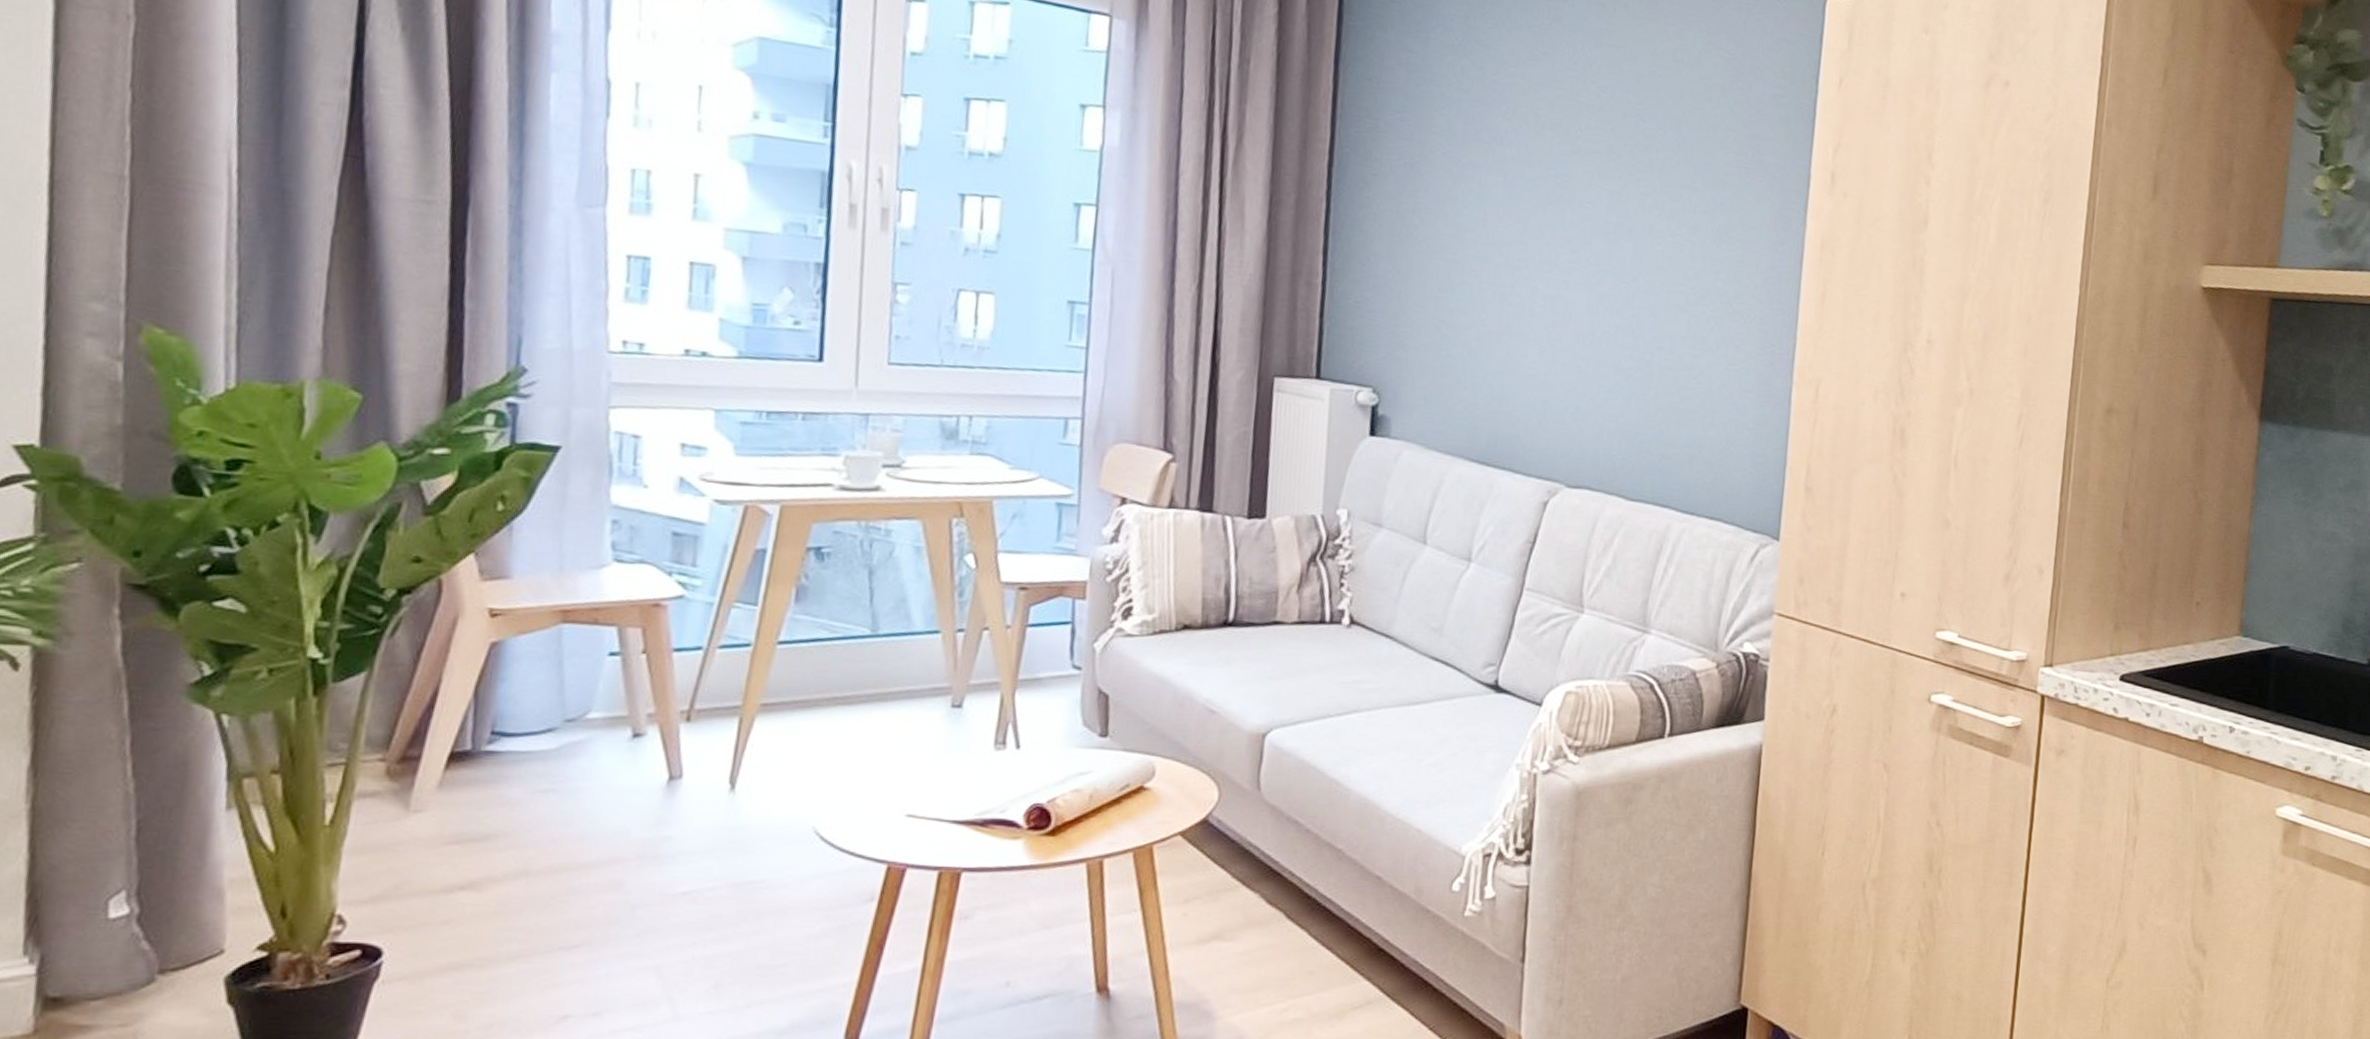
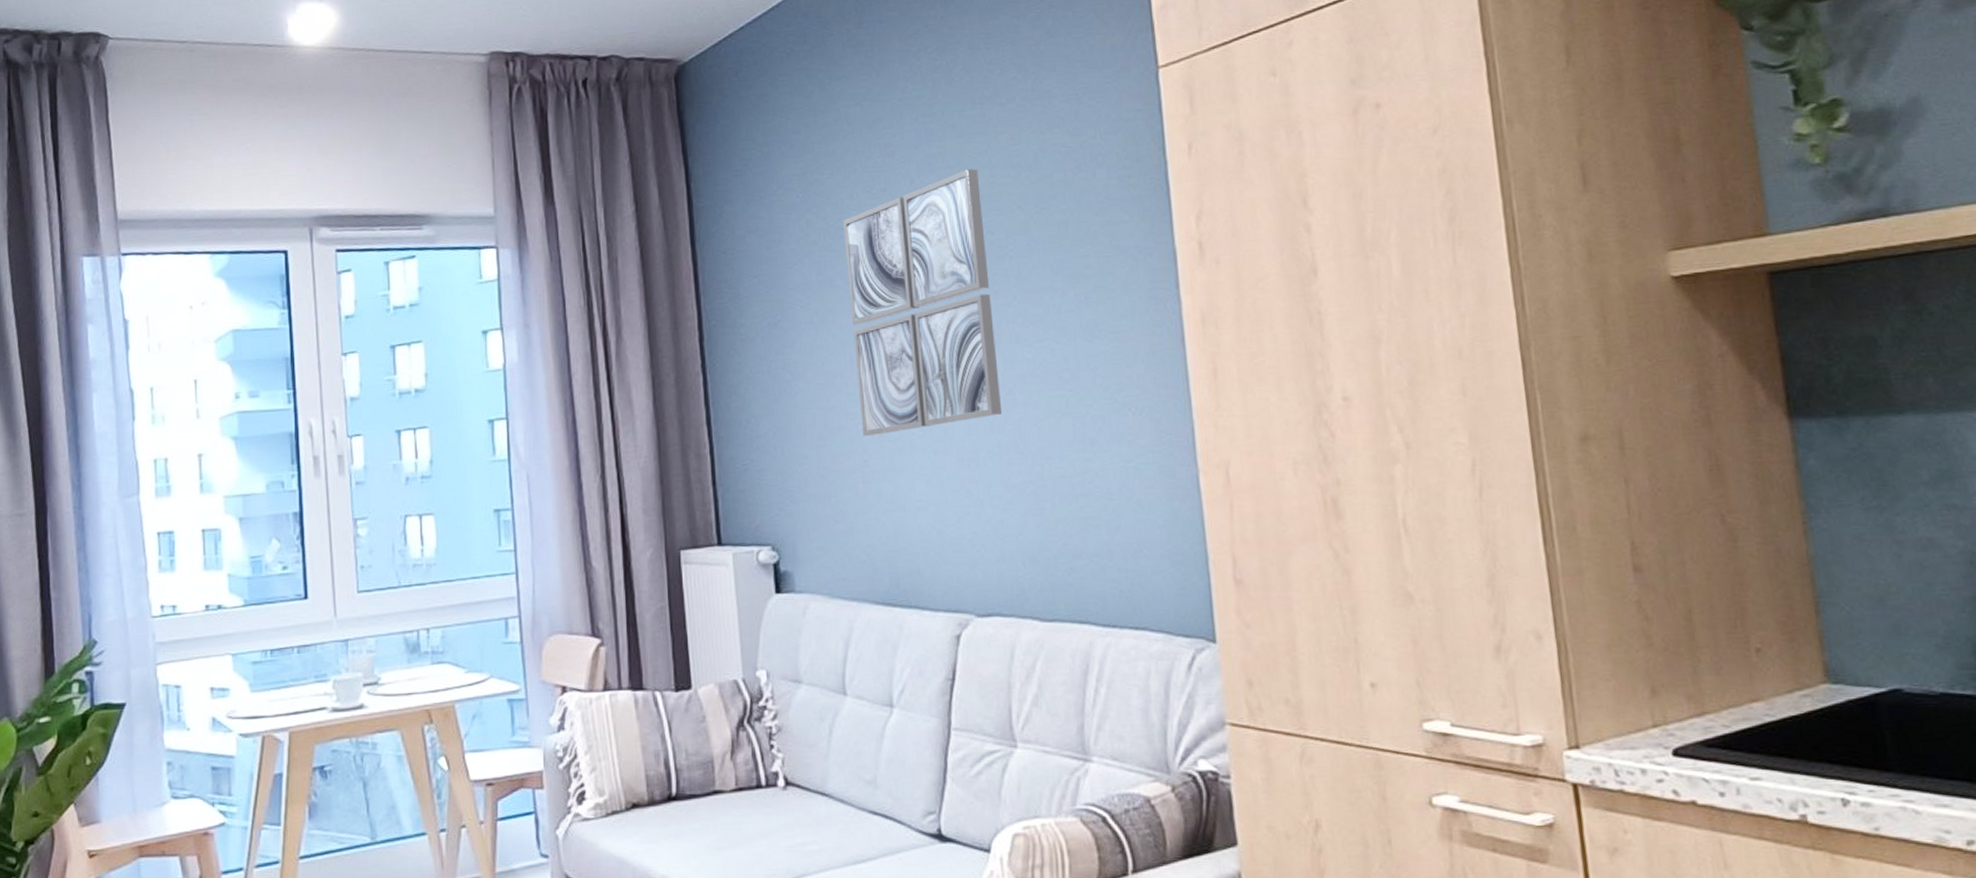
wall art: none [1484,52,1642,300] -> present [843,169,1003,437]

